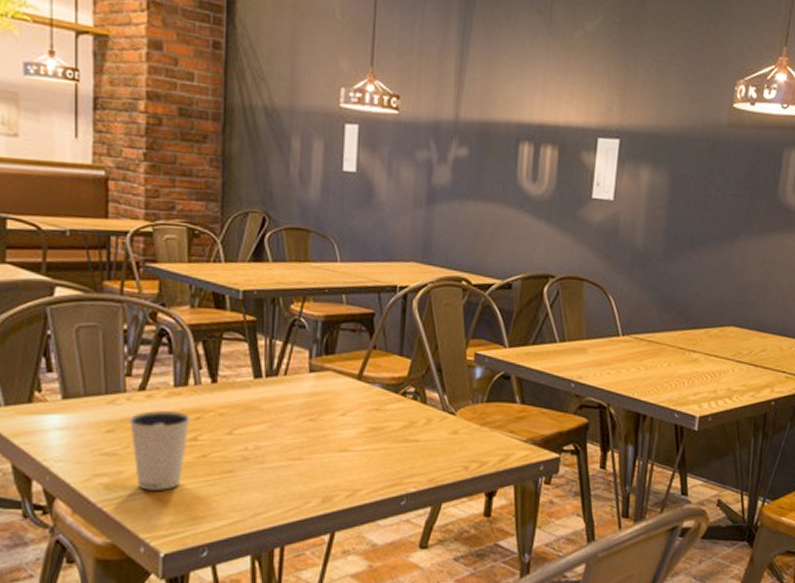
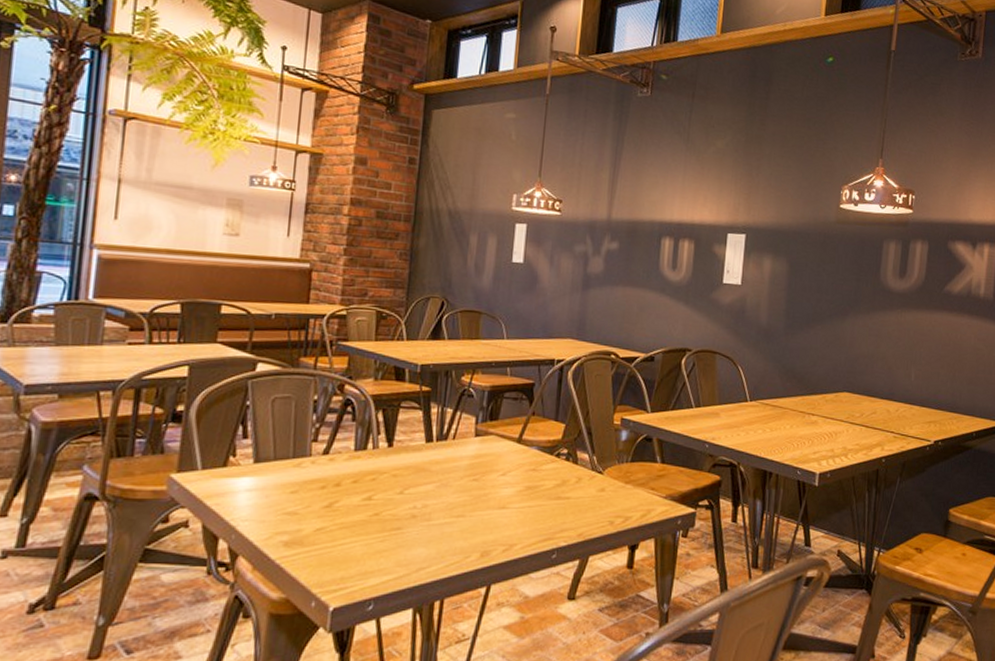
dixie cup: present [128,411,190,490] -> none [311,473,367,547]

